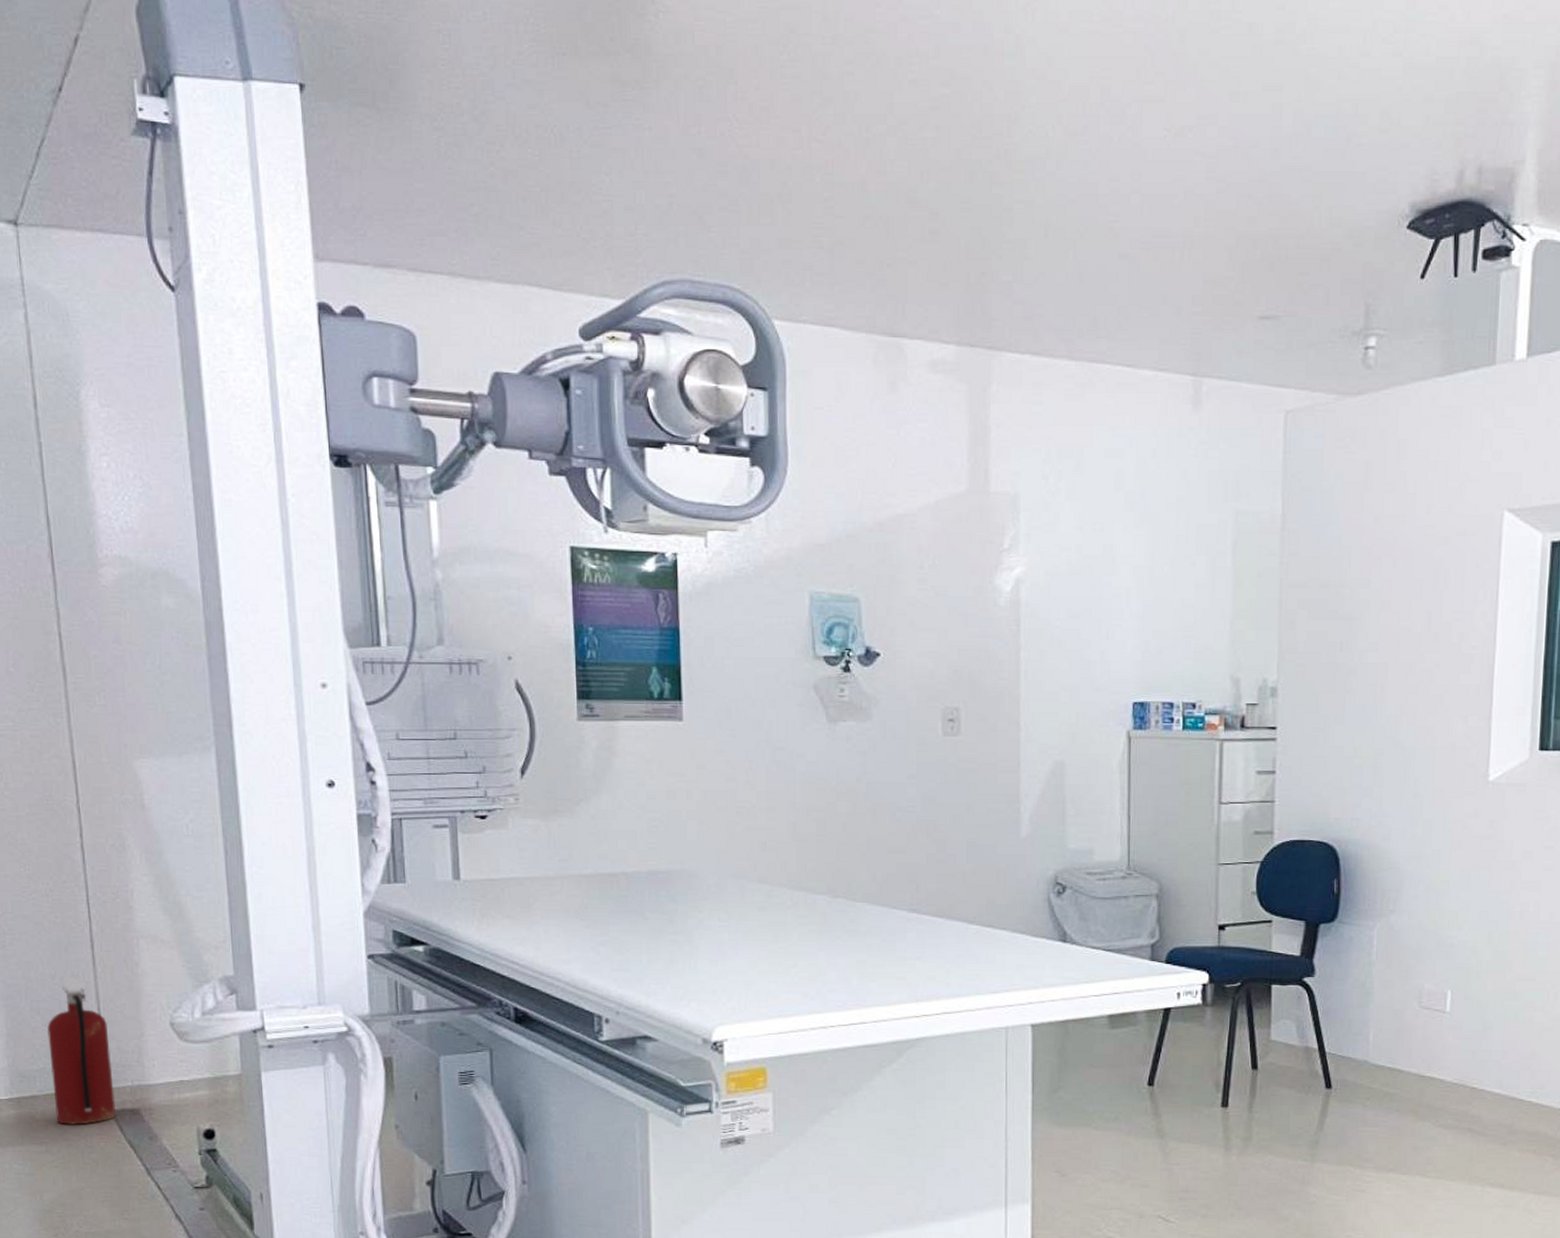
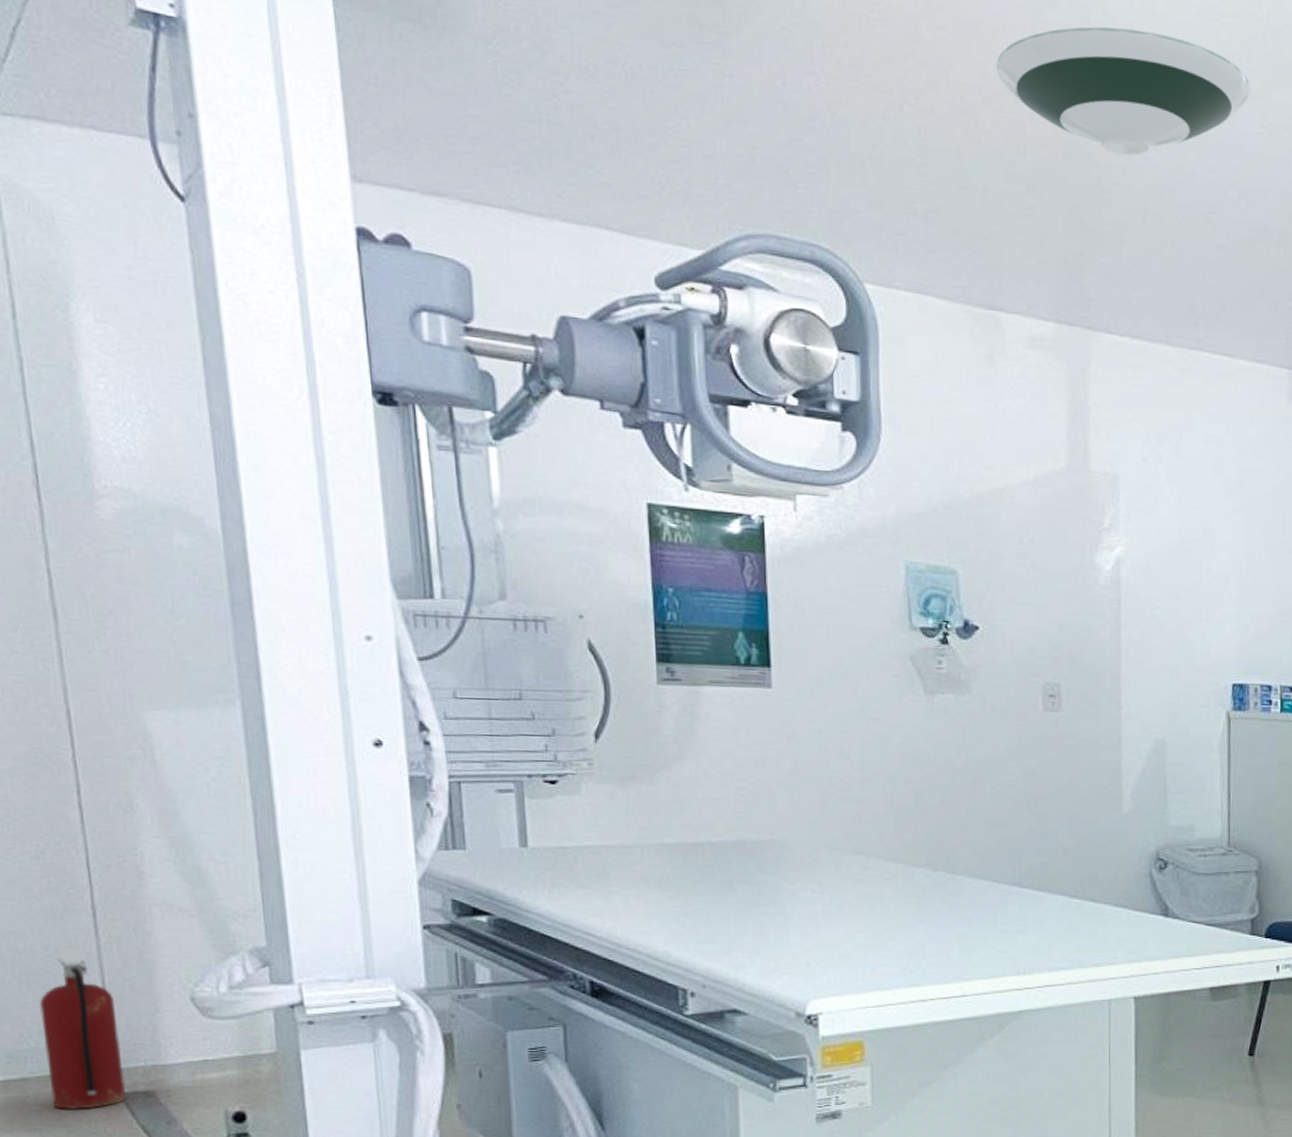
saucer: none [900,44,1155,171] -> present [995,26,1251,156]

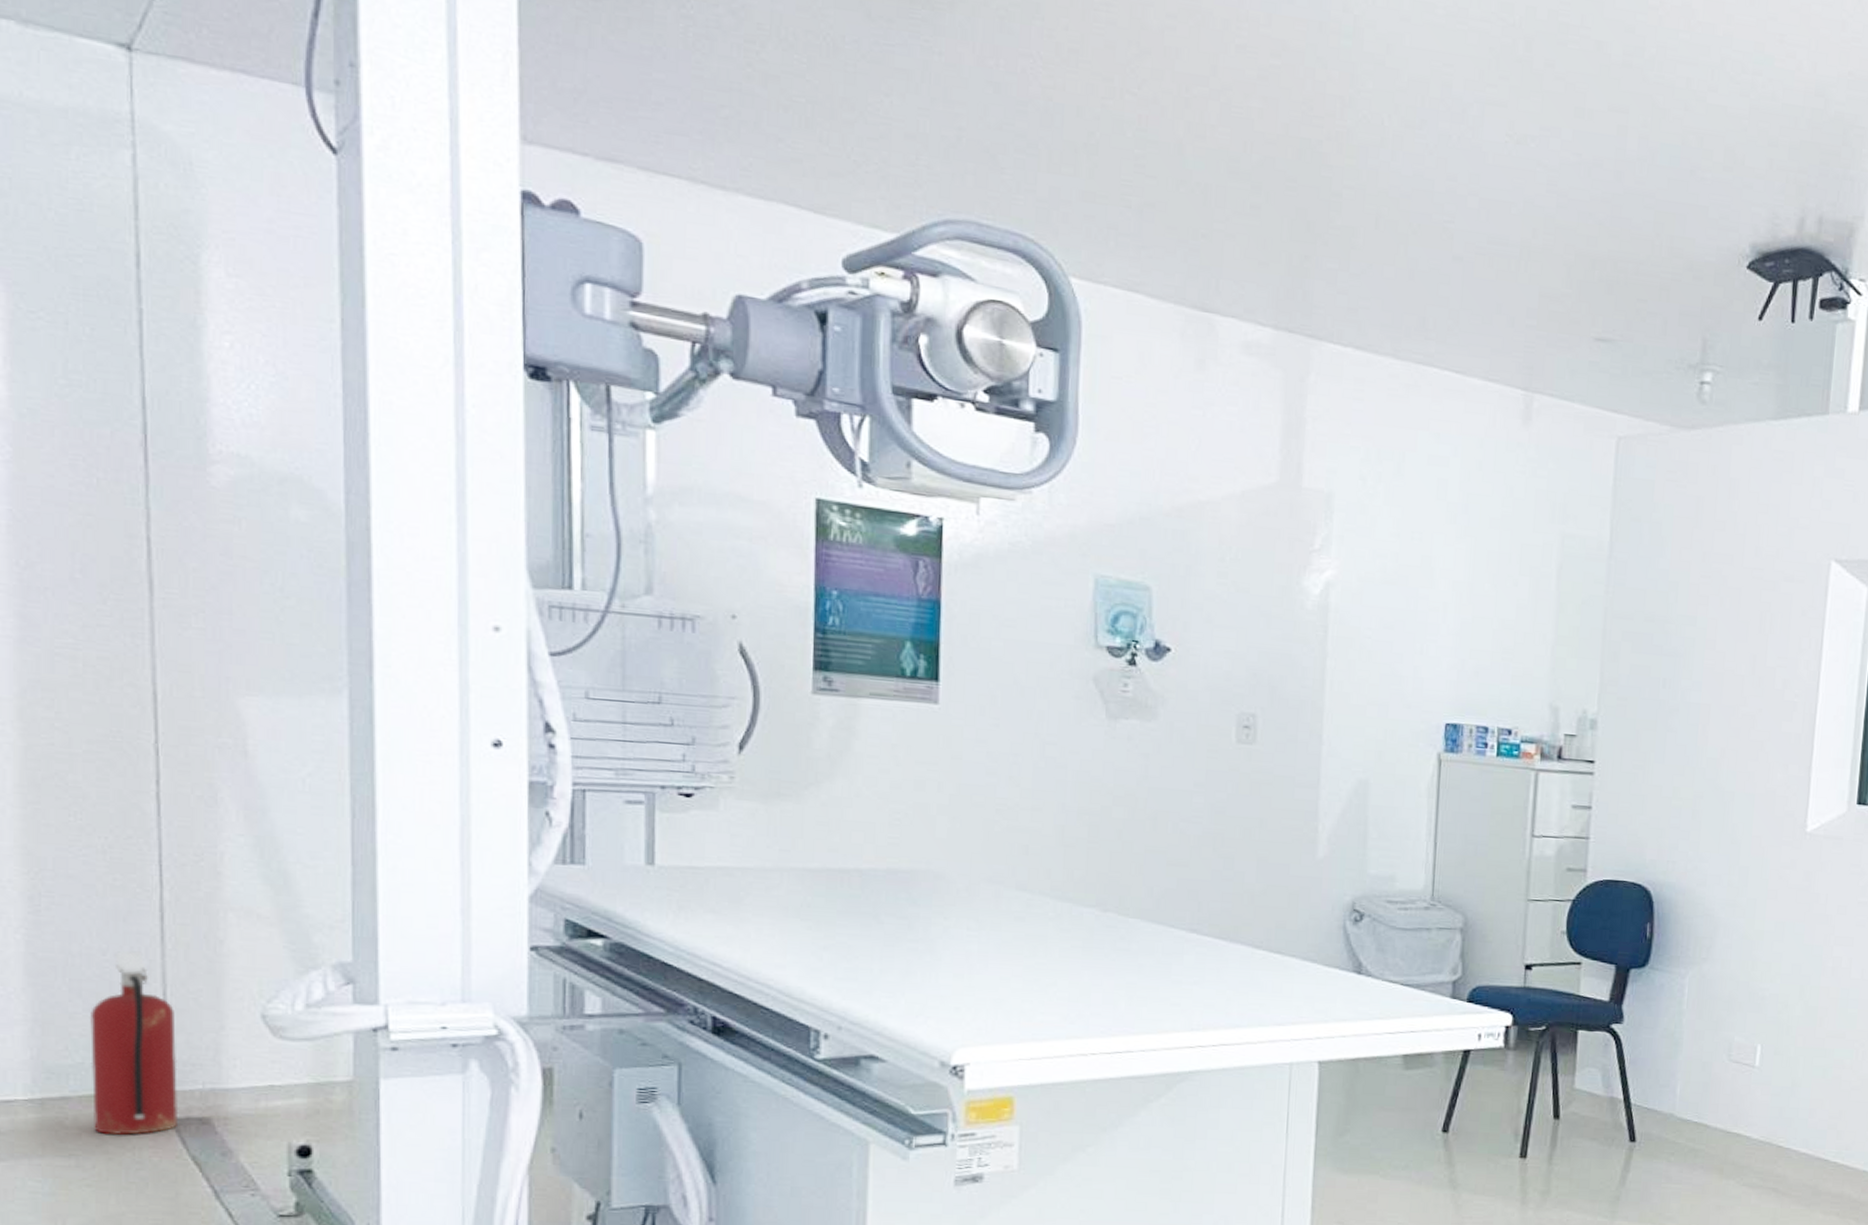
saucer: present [995,26,1251,156] -> none [1225,22,1498,159]

